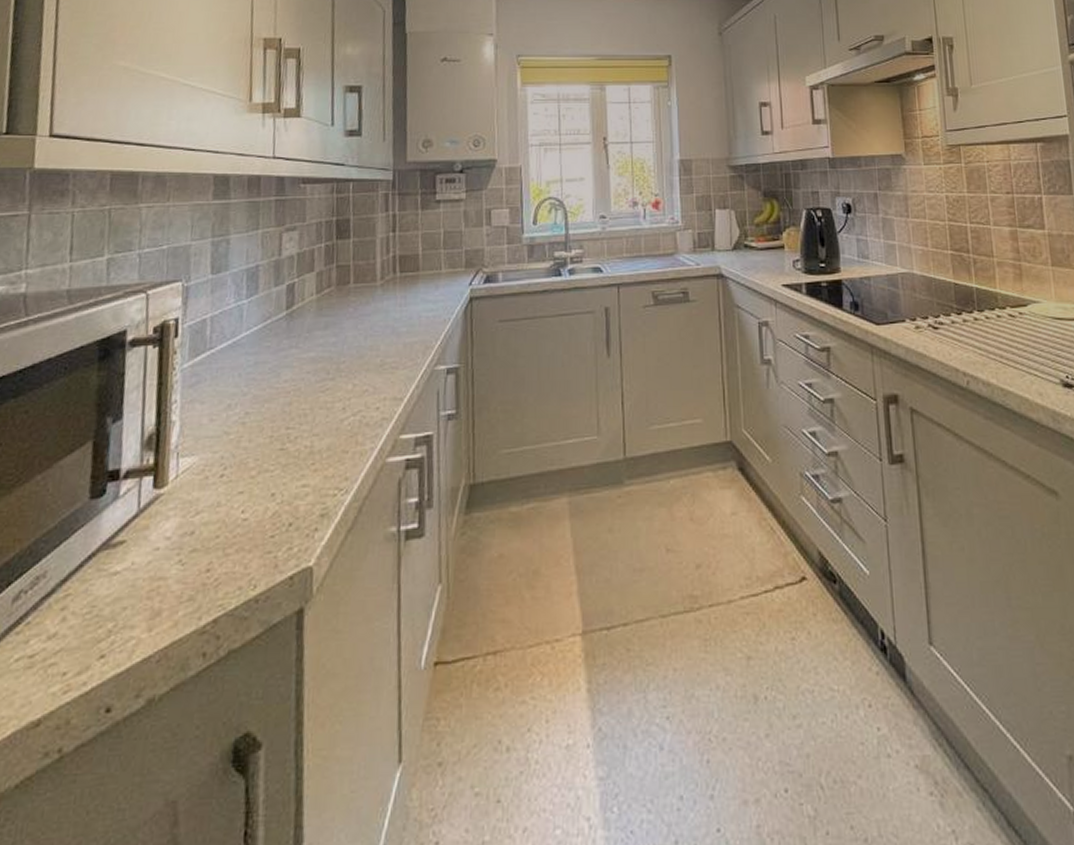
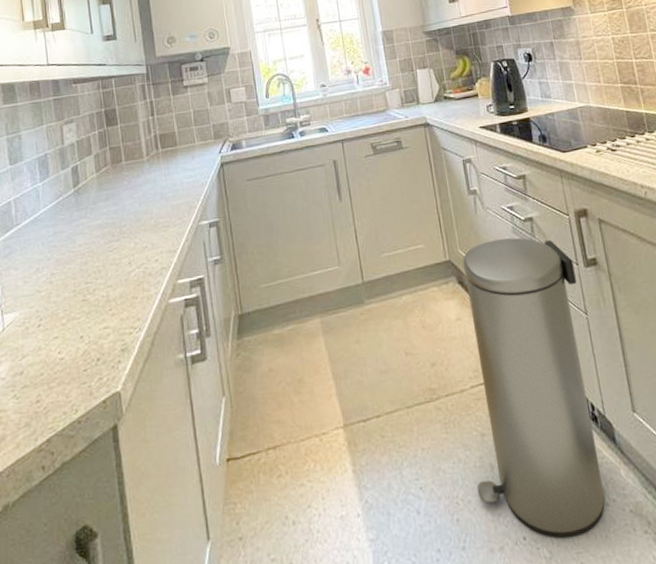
pedal bin: none [735,421,887,795] -> present [462,237,605,539]

